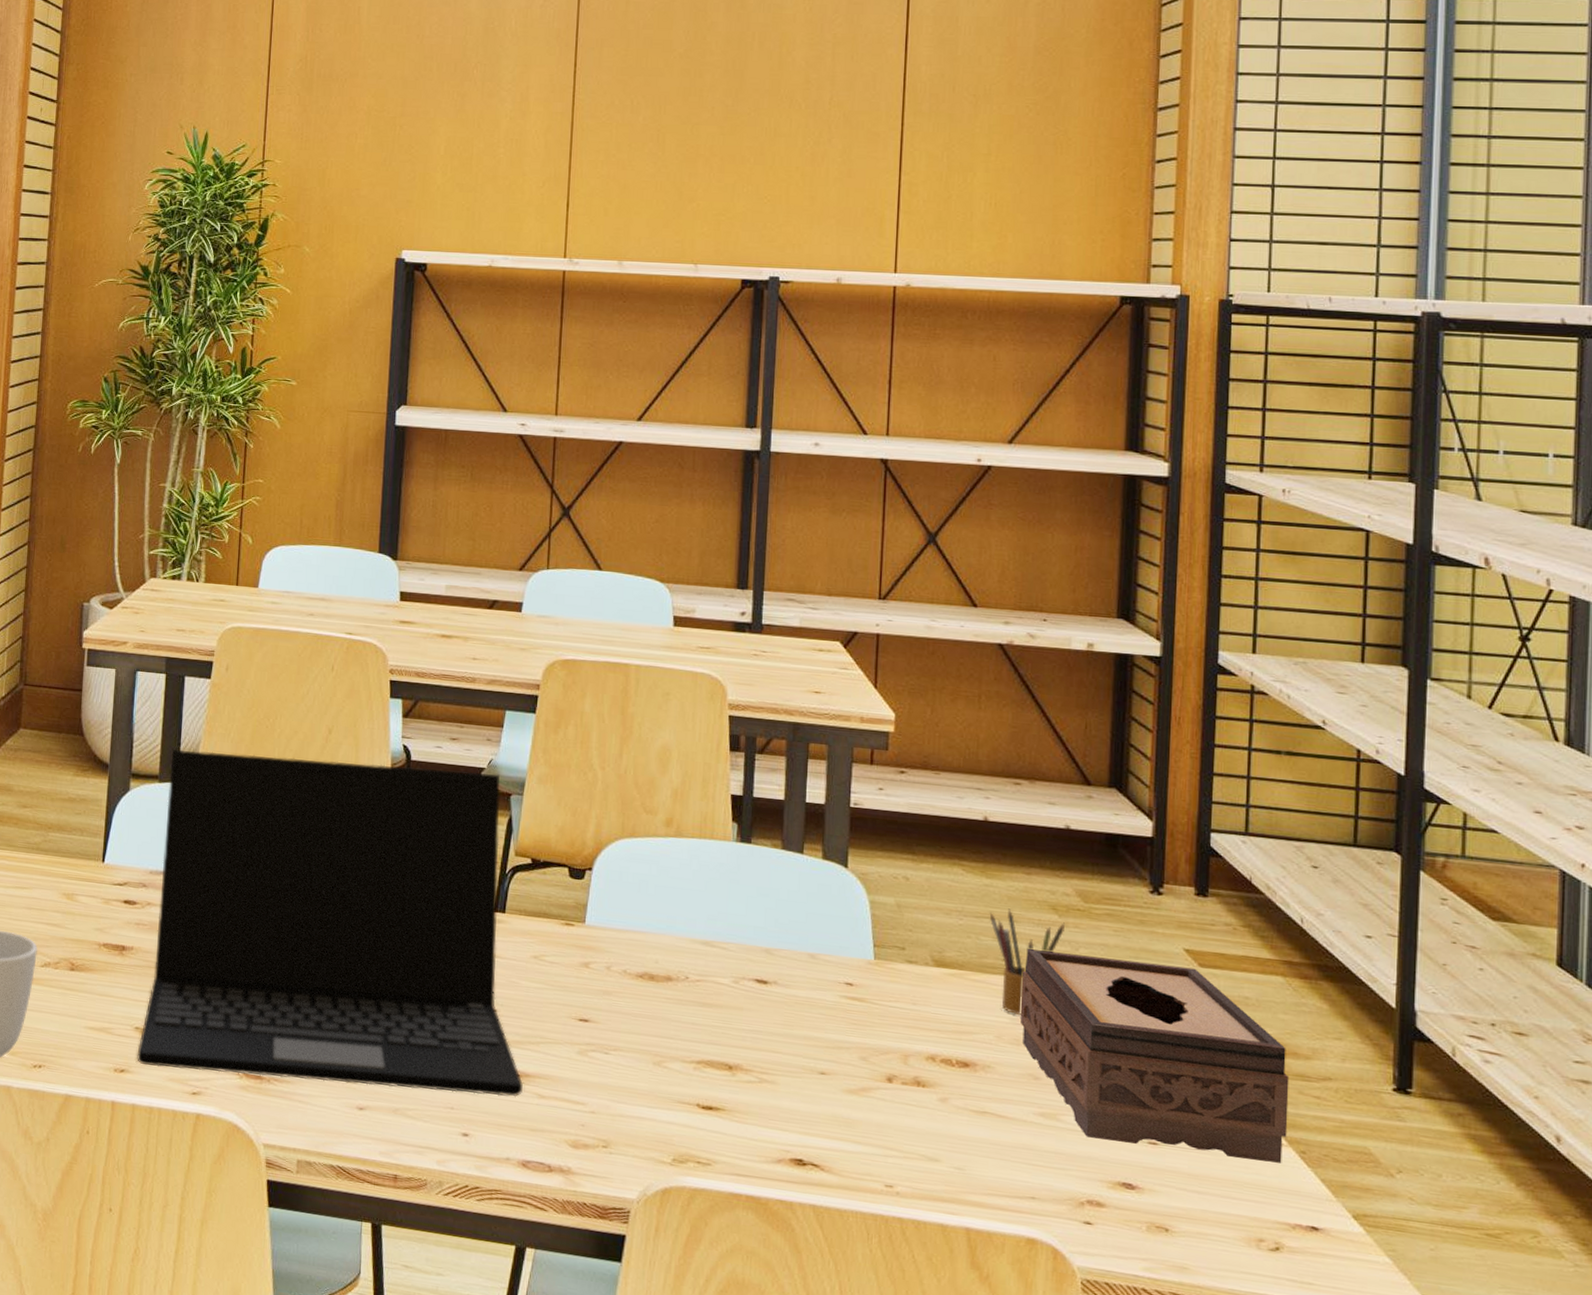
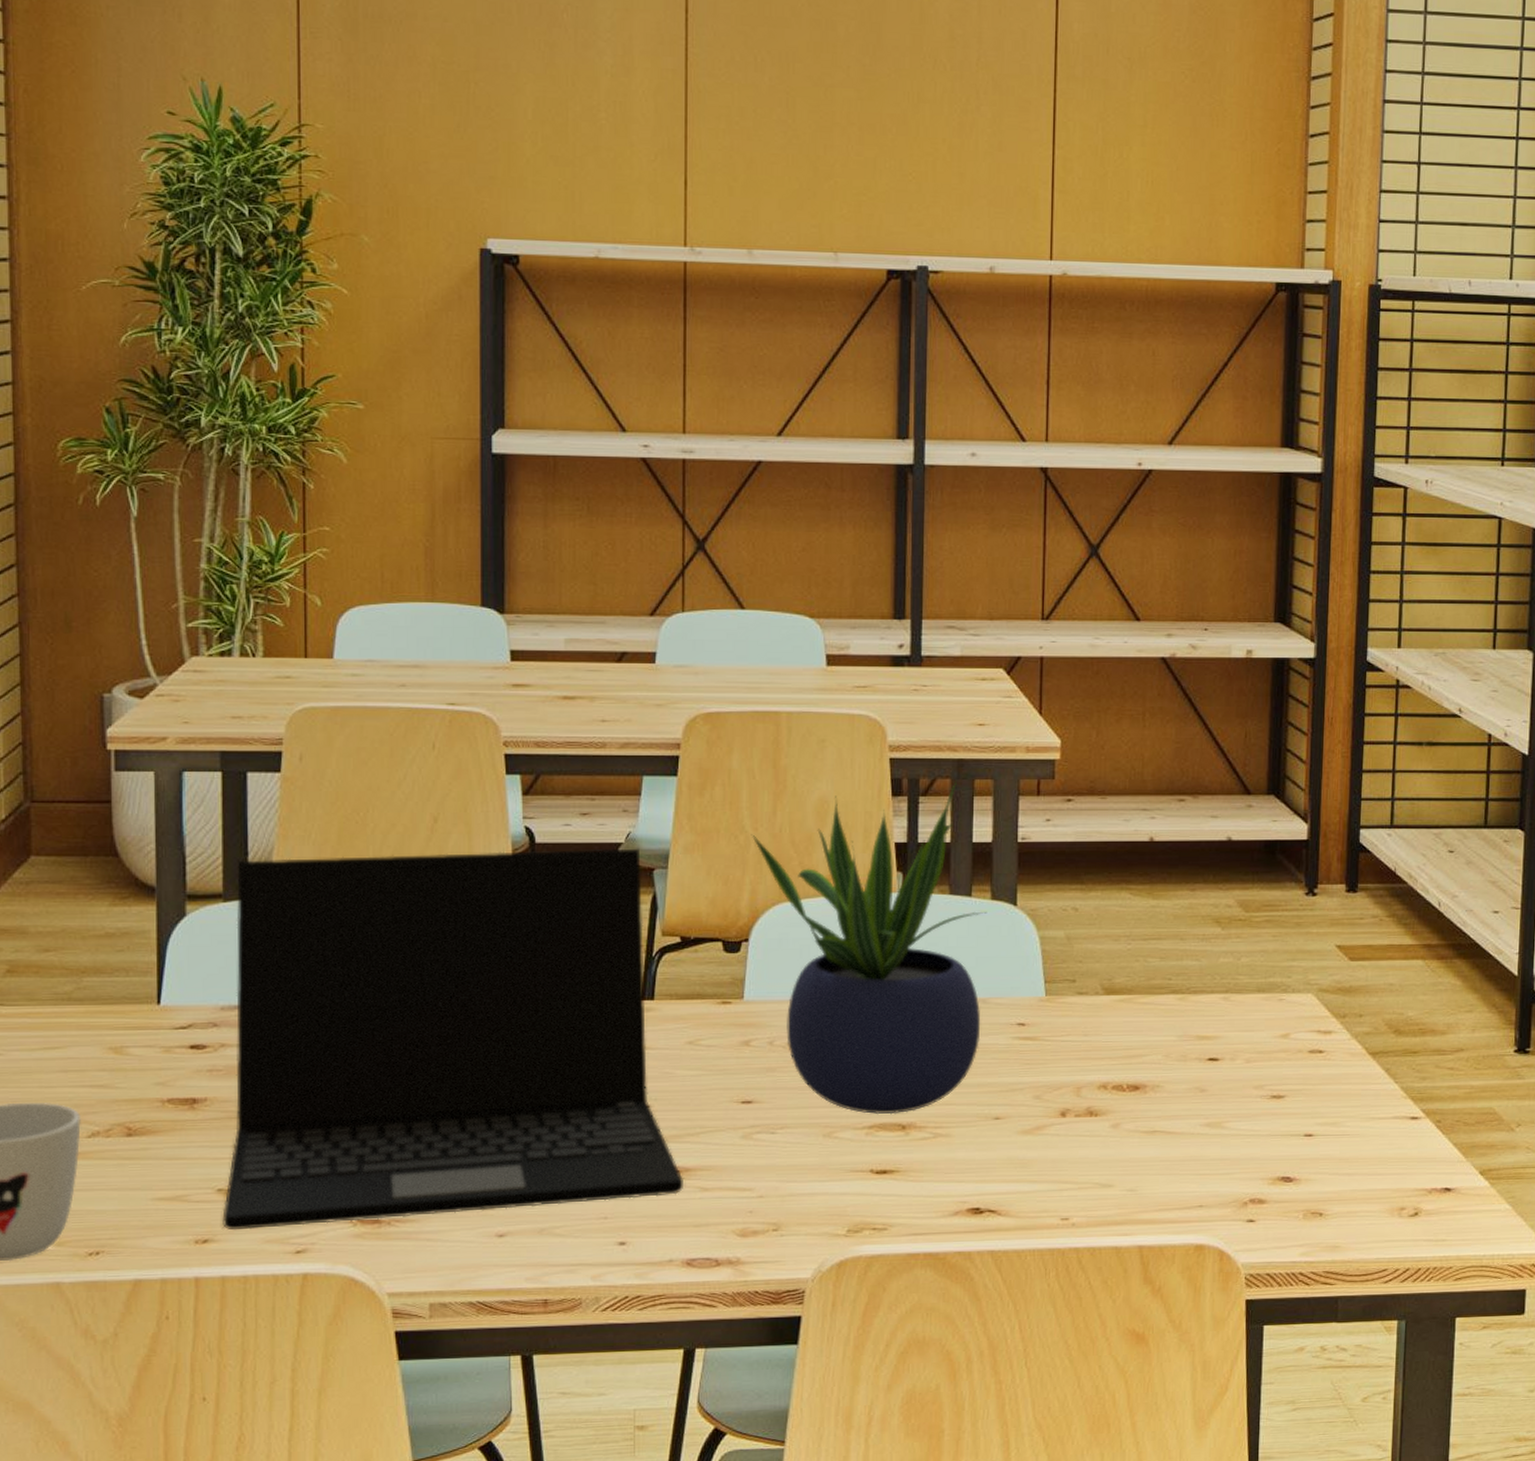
potted plant: none [598,741,818,1054] -> present [751,779,987,1115]
pencil box: present [989,908,1066,1015] -> none [1156,927,1228,1031]
tissue box: present [1021,949,1290,1163] -> none [1187,963,1428,1139]

